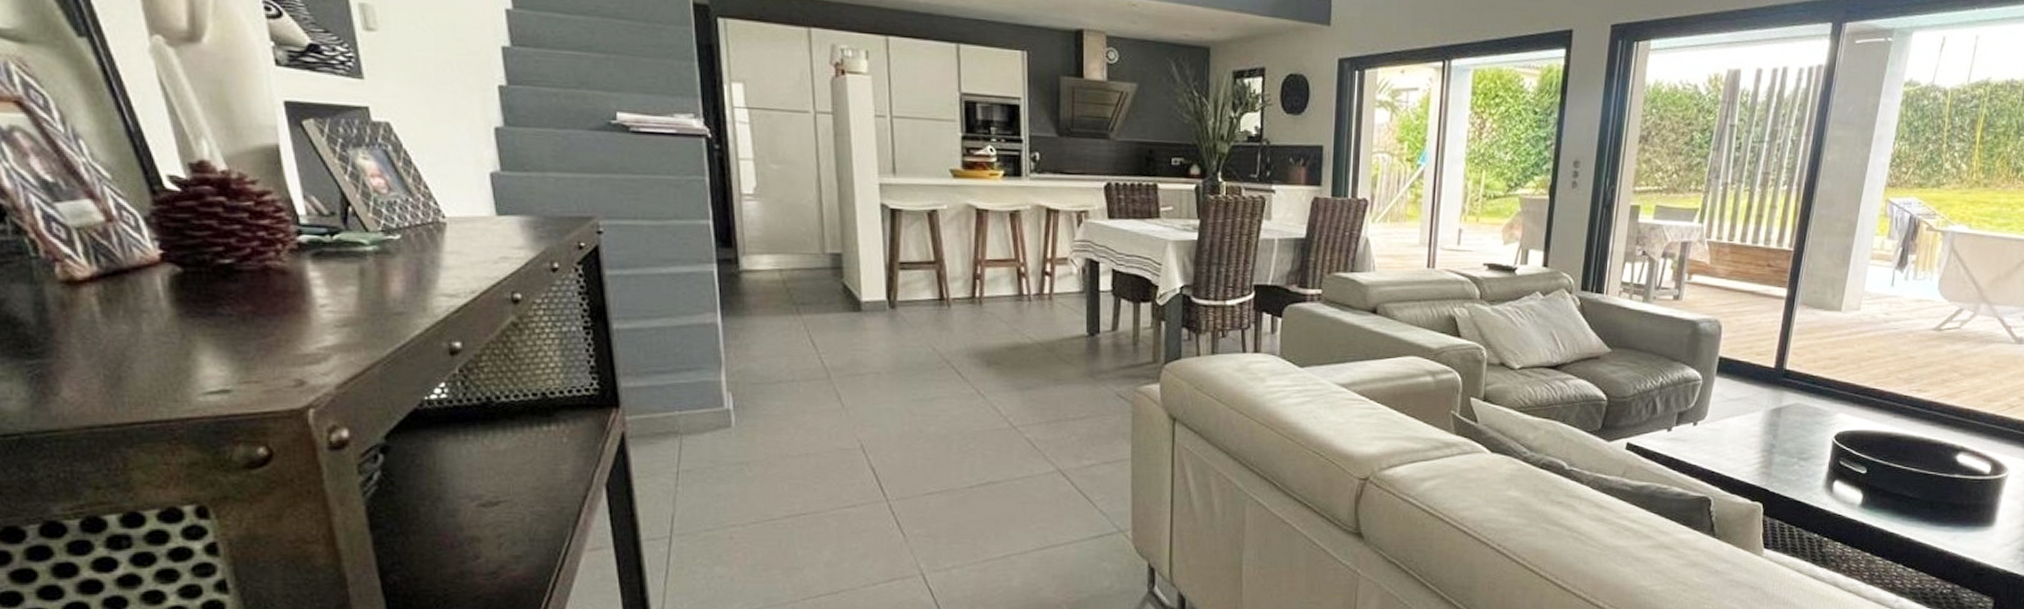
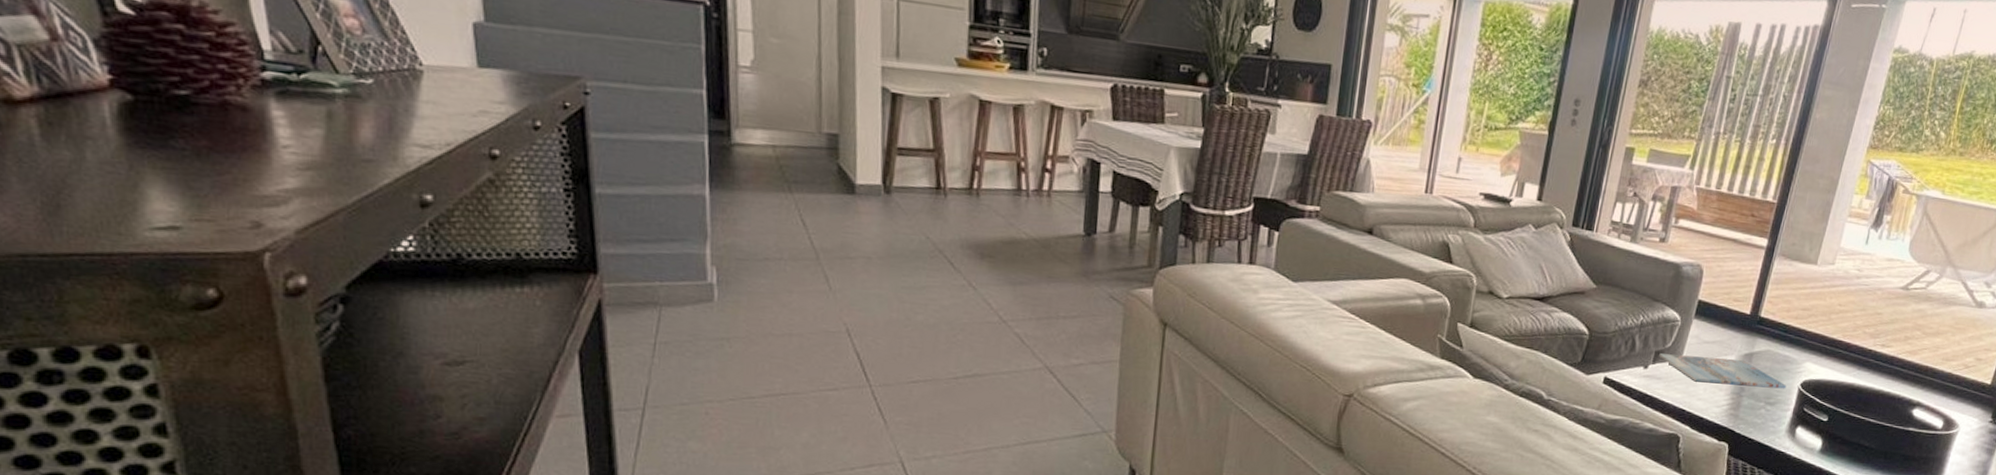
magazine: none [1682,415,1820,443] -> present [1659,353,1787,389]

